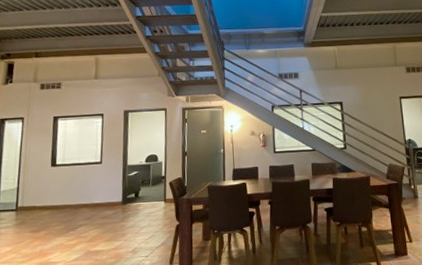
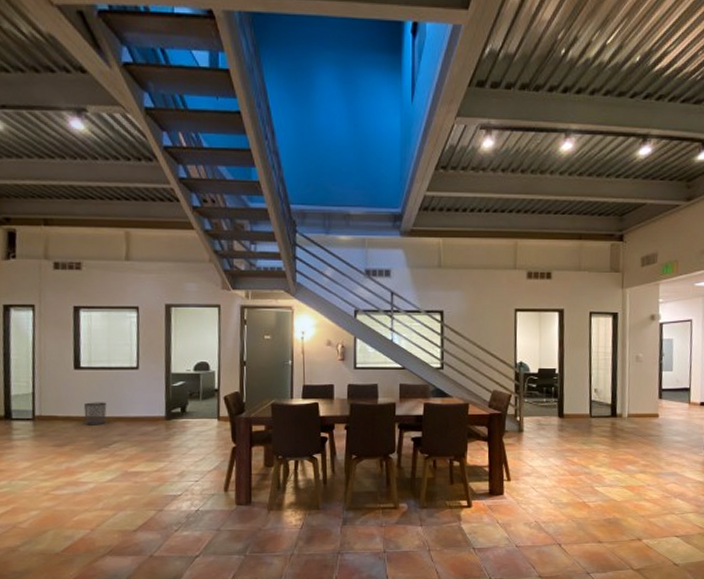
waste bin: none [57,192,75,213] -> present [83,402,107,426]

